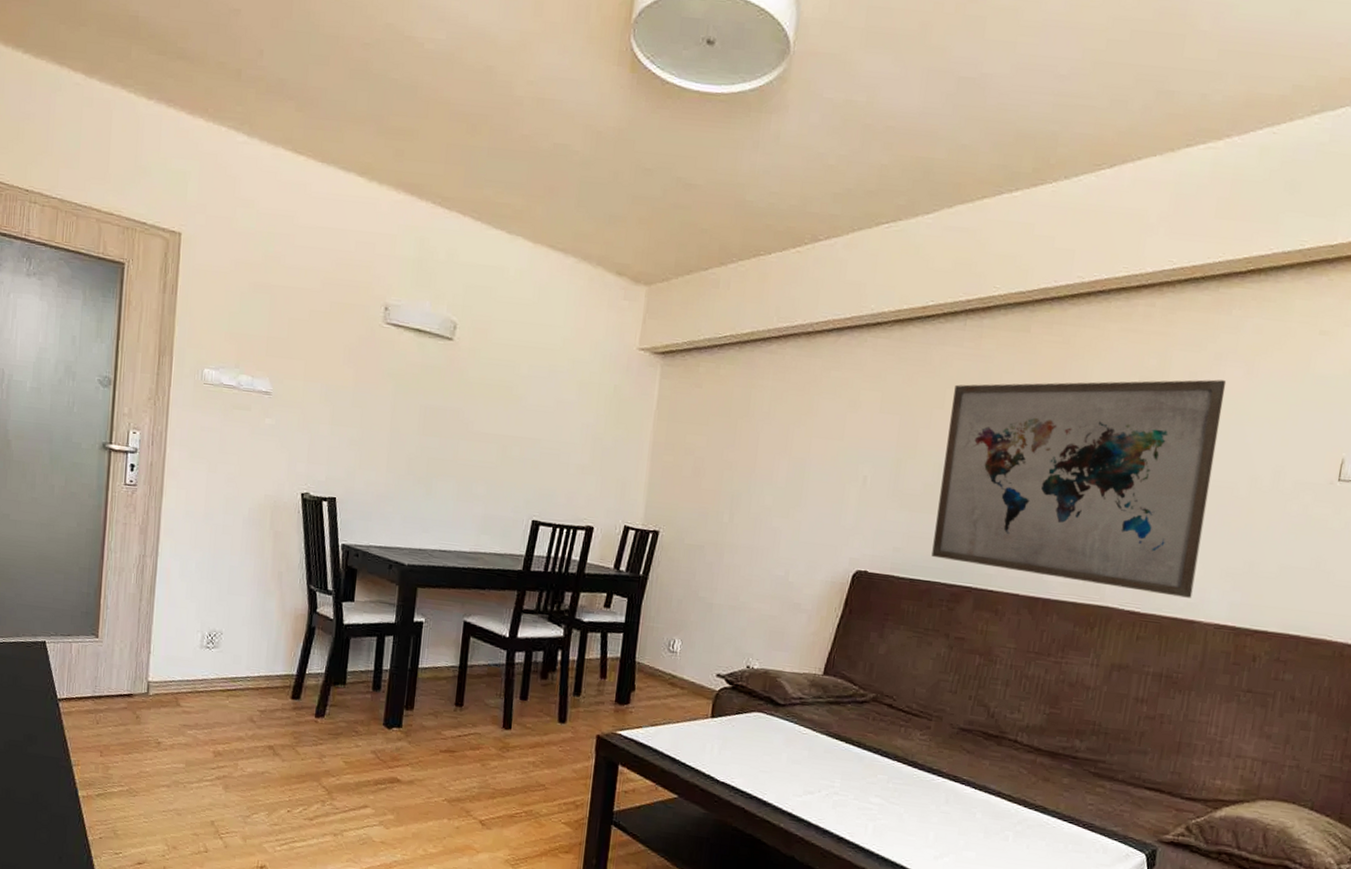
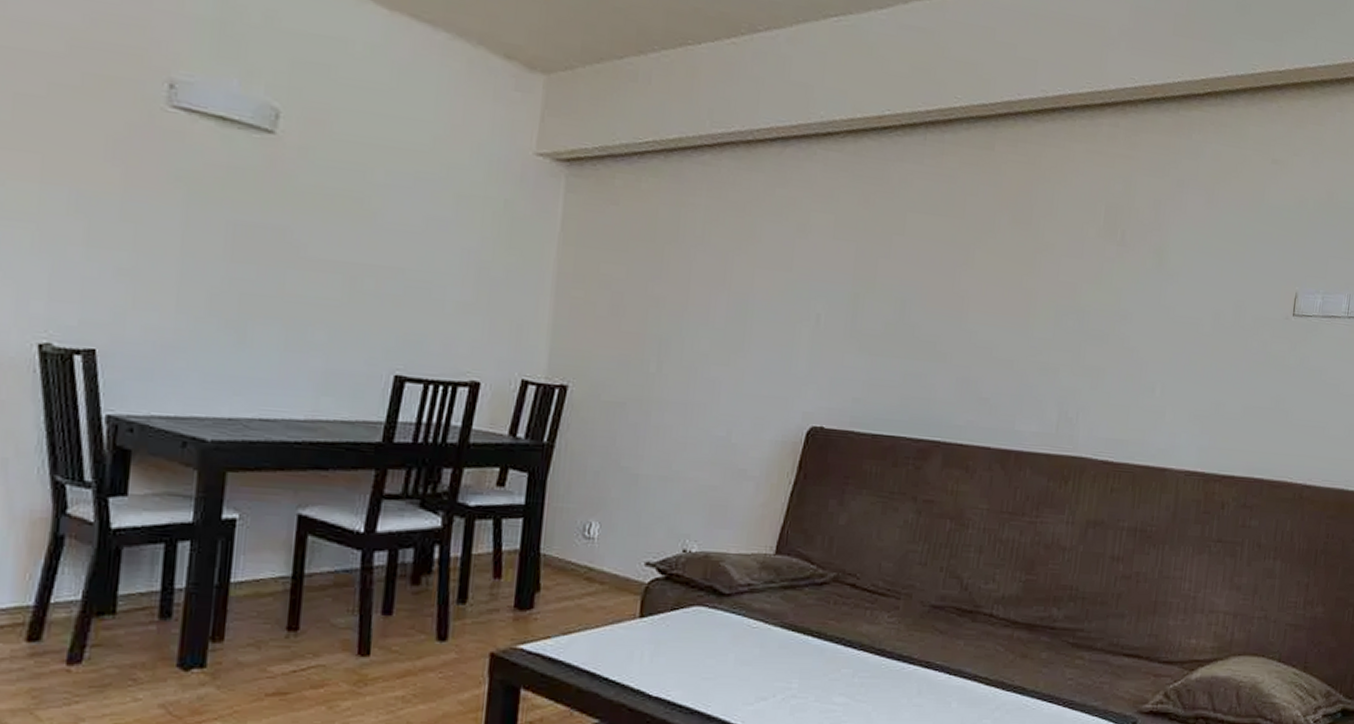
wall art: present [931,379,1227,598] -> none [895,207,1189,444]

